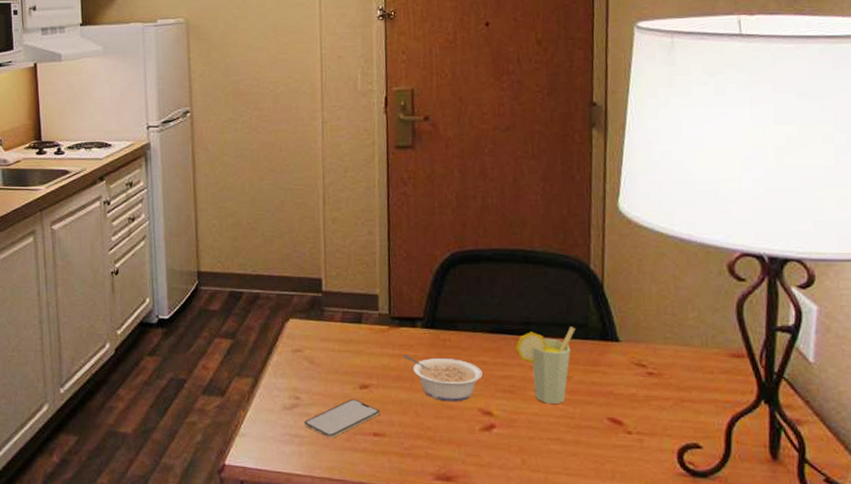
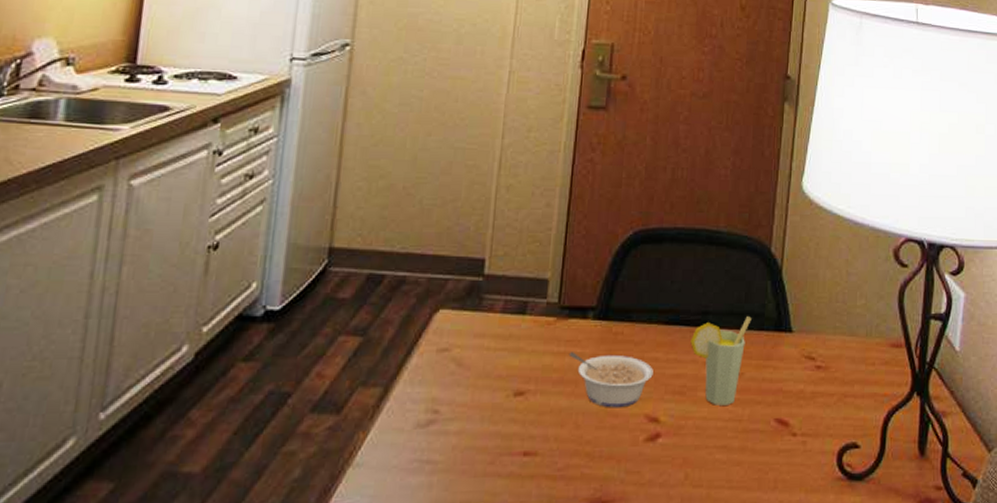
smartphone: present [304,399,380,438] -> none [440,410,535,462]

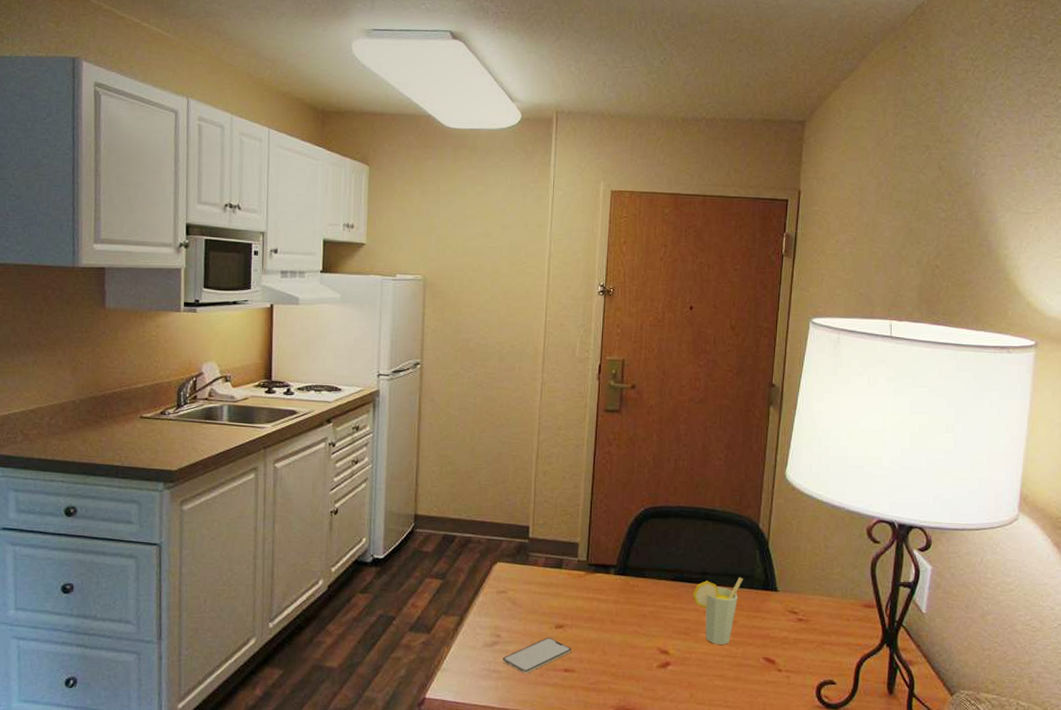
smartphone: none [440,410,535,462] -> present [502,637,572,674]
legume: present [568,352,653,408] -> none [596,598,663,642]

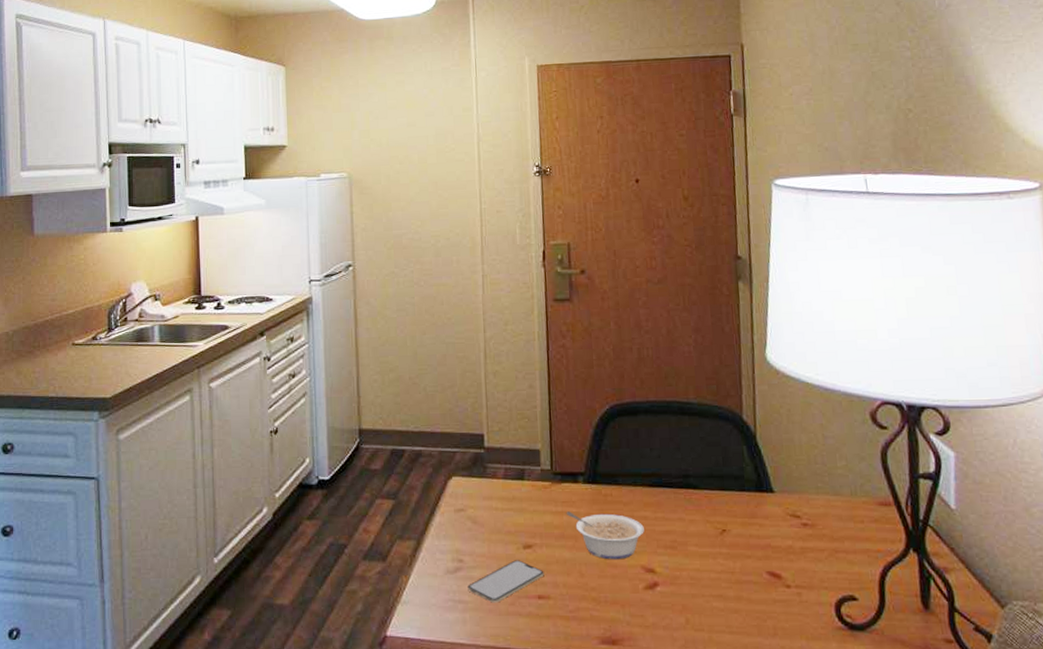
legume: none [596,598,663,642] -> present [566,511,644,560]
cup: present [693,577,743,645] -> none [675,479,732,559]

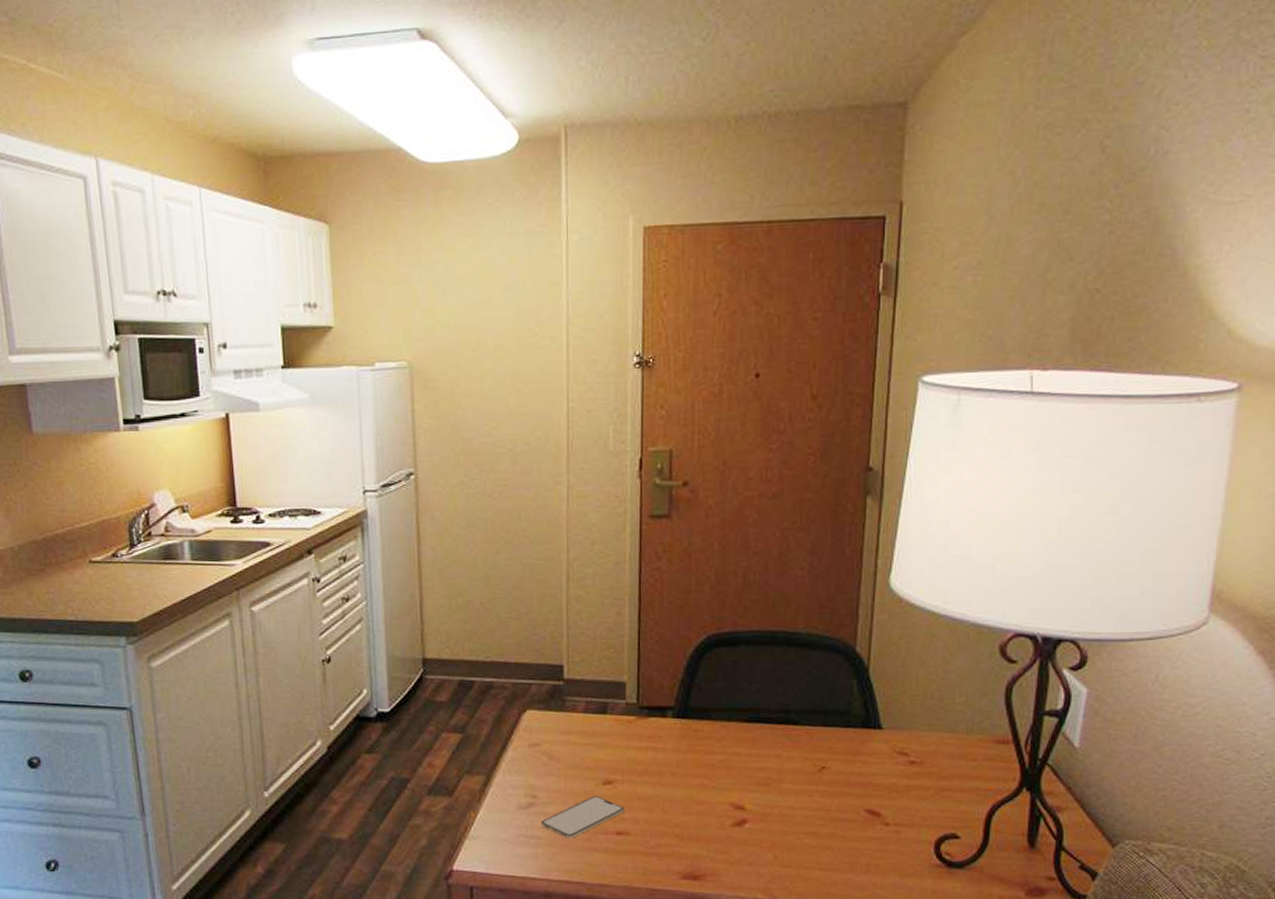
legume: present [566,511,644,560] -> none [651,747,736,797]

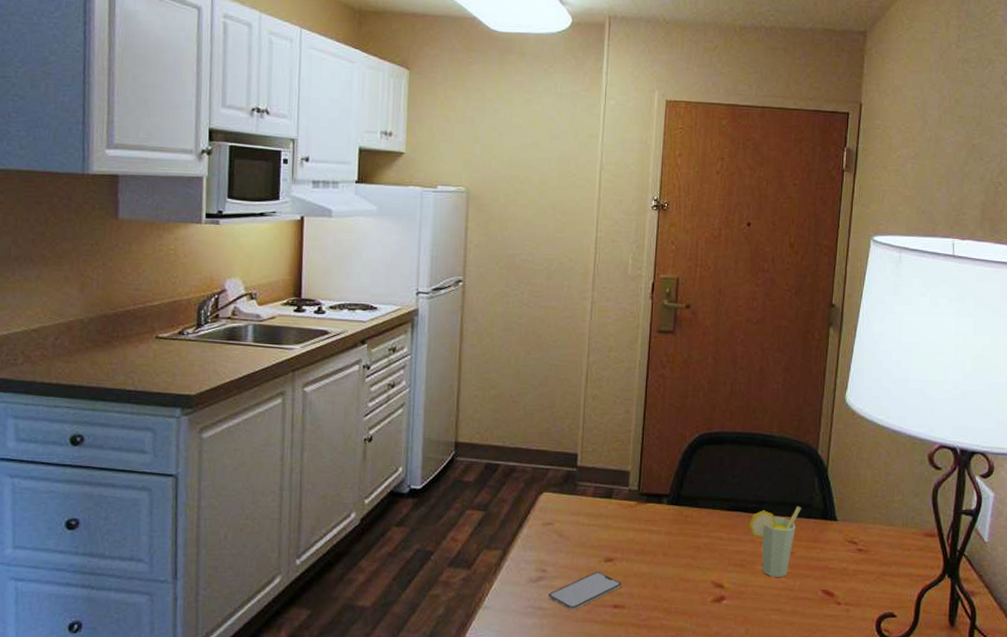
cup: none [773,714,837,796] -> present [749,506,801,577]

